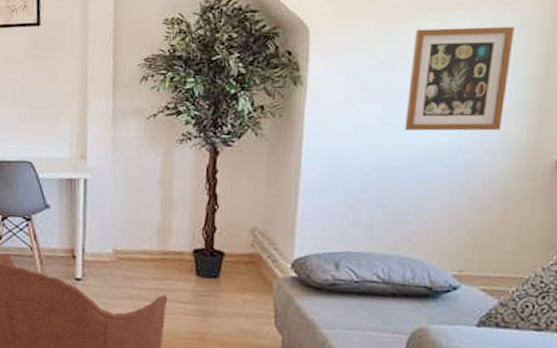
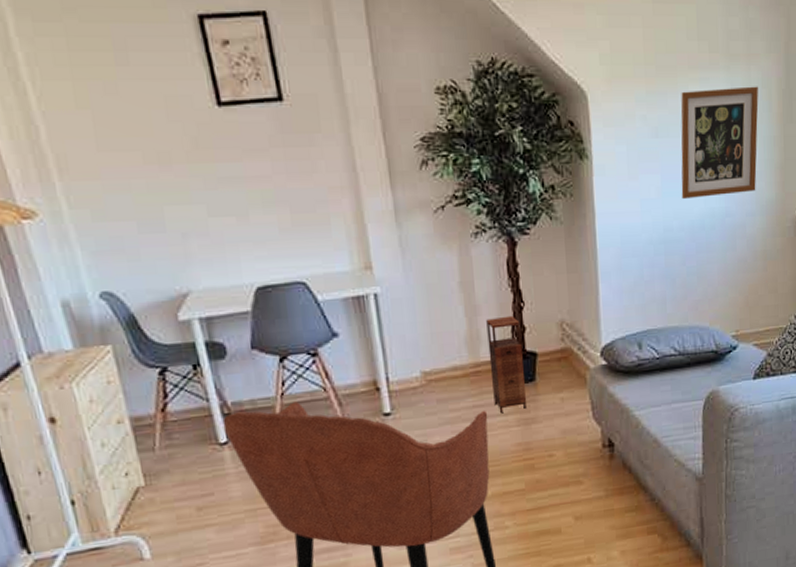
storage cabinet: none [175,214,212,303] -> present [486,315,527,414]

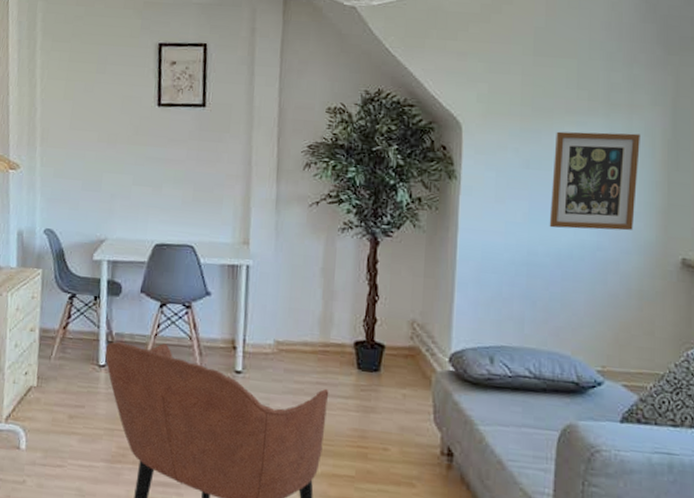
storage cabinet: present [486,315,527,414] -> none [337,305,372,398]

